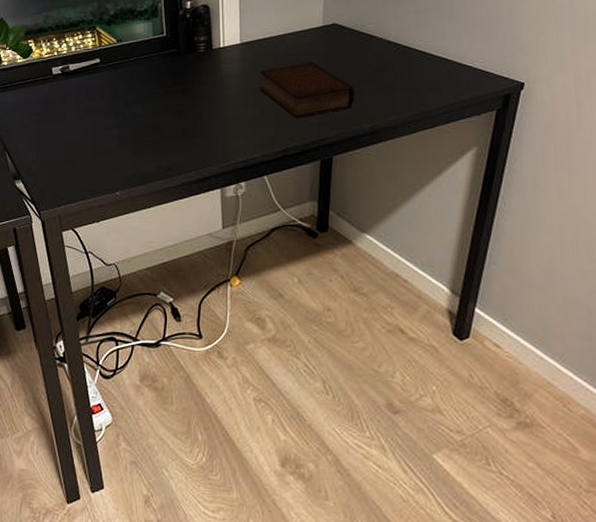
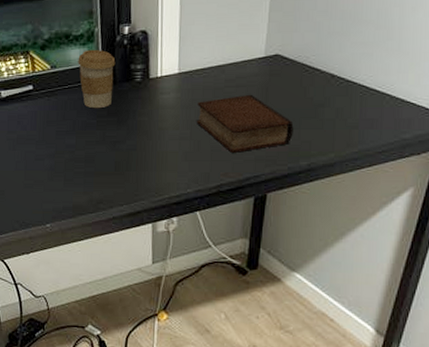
coffee cup: none [143,23,179,79] -> present [78,49,116,109]

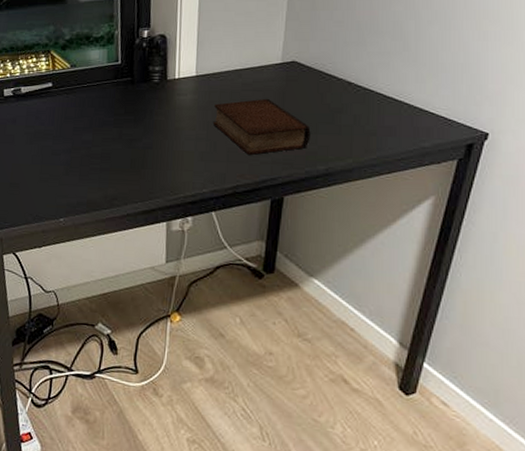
coffee cup: present [78,49,116,109] -> none [97,50,134,107]

